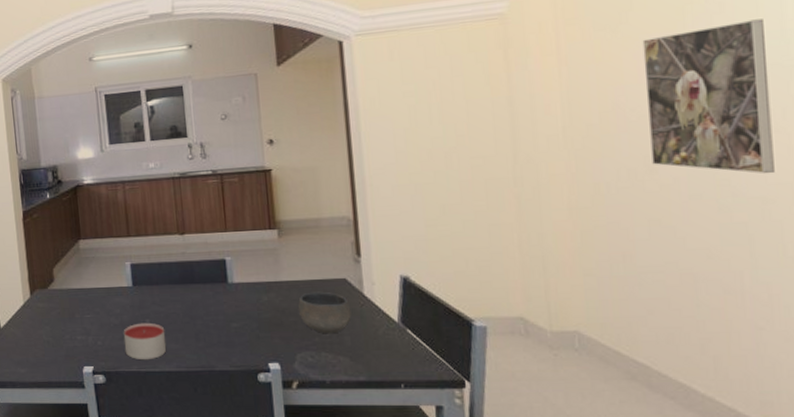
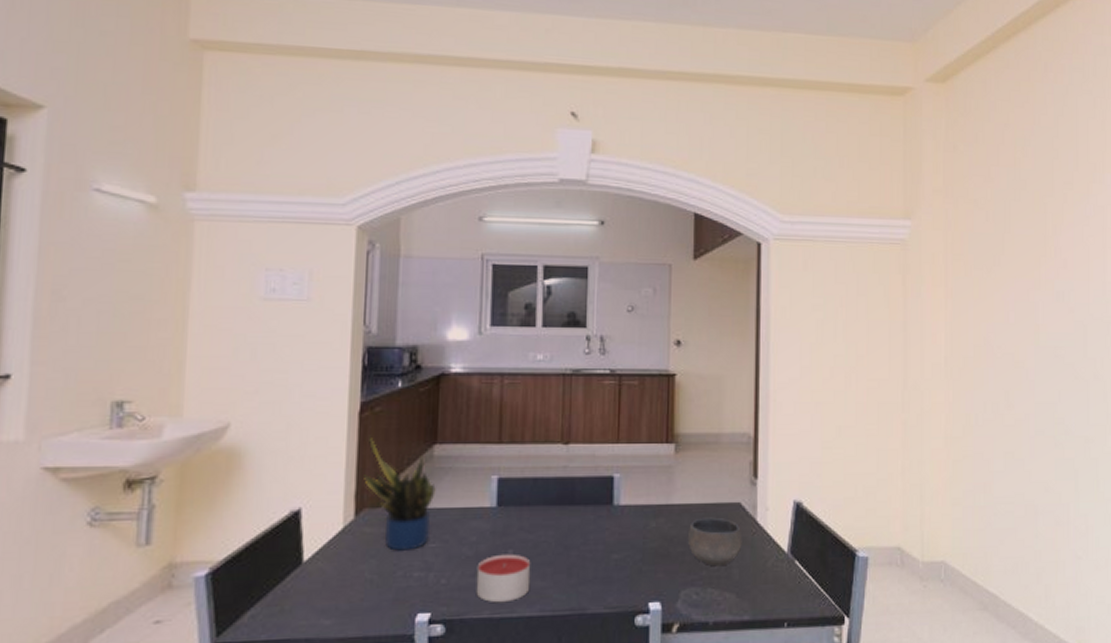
potted plant: none [32,236,85,320] -> present [364,436,436,551]
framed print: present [642,19,775,174] -> none [1009,278,1094,416]

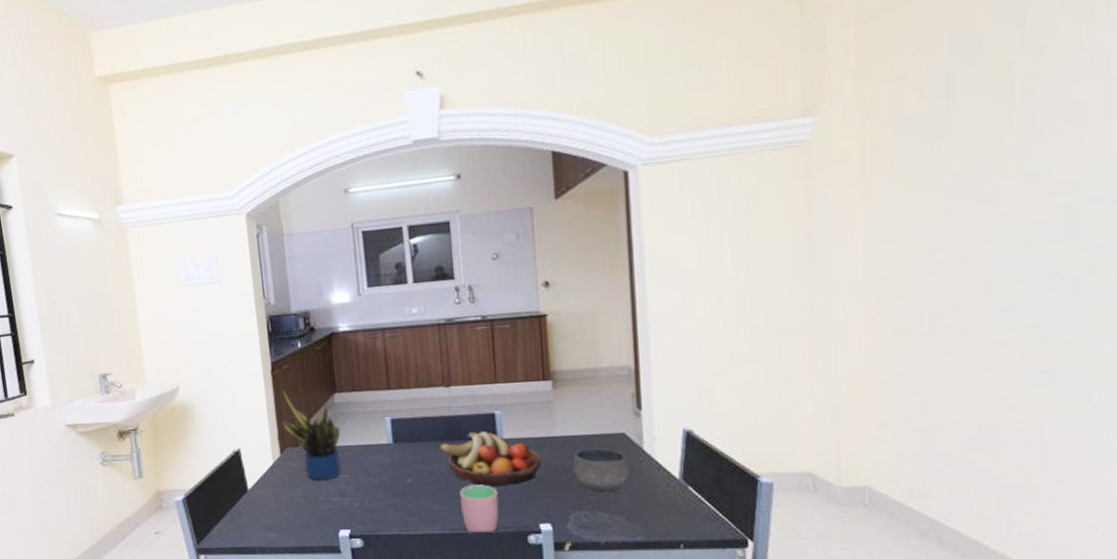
candle: present [476,553,531,603] -> none [382,482,430,523]
fruit bowl: none [549,496,657,560] -> present [439,431,542,487]
cup: none [564,557,608,616] -> present [460,485,499,534]

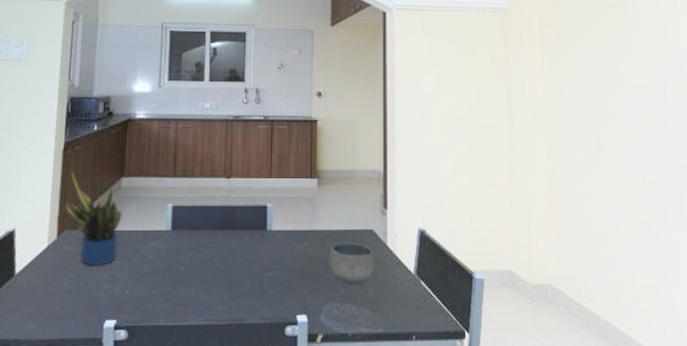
fruit bowl: present [439,431,542,487] -> none [214,223,303,277]
cup: present [460,485,499,534] -> none [226,275,262,326]

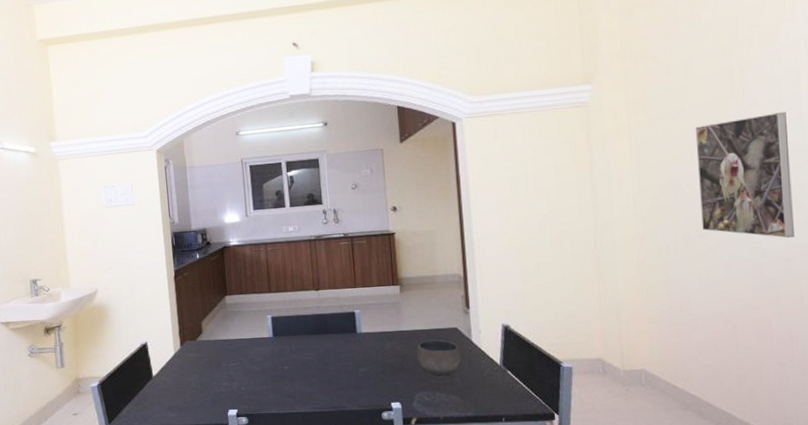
potted plant: present [65,170,122,266] -> none [183,293,231,368]
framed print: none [596,39,677,158] -> present [695,112,794,239]

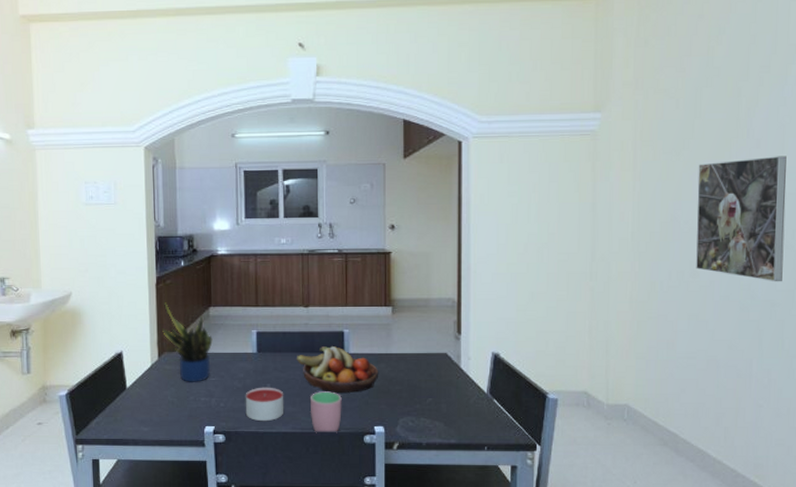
potted plant: none [183,293,231,368] -> present [162,301,213,382]
candle: none [264,369,303,403] -> present [245,387,284,422]
fruit bowl: none [310,327,392,372] -> present [296,346,379,394]
cup: none [327,371,359,412] -> present [310,391,342,433]
bowl: present [416,339,462,376] -> none [404,364,449,402]

